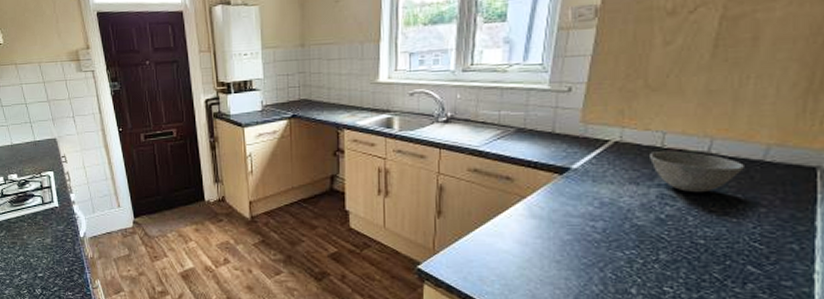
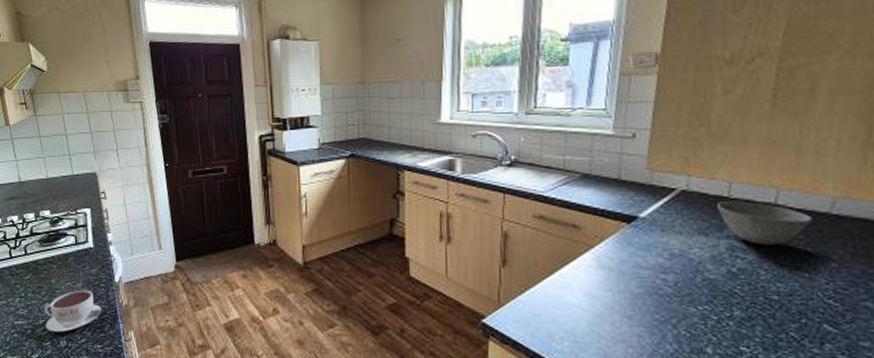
coffee cup: none [19,244,71,282] -> present [44,289,102,332]

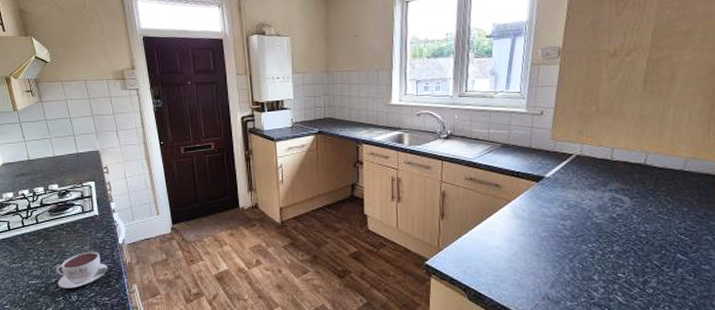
bowl: present [717,201,812,246] -> none [603,163,671,197]

